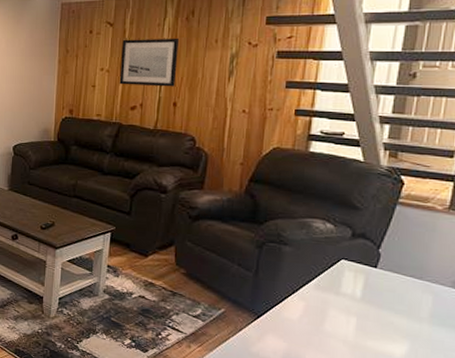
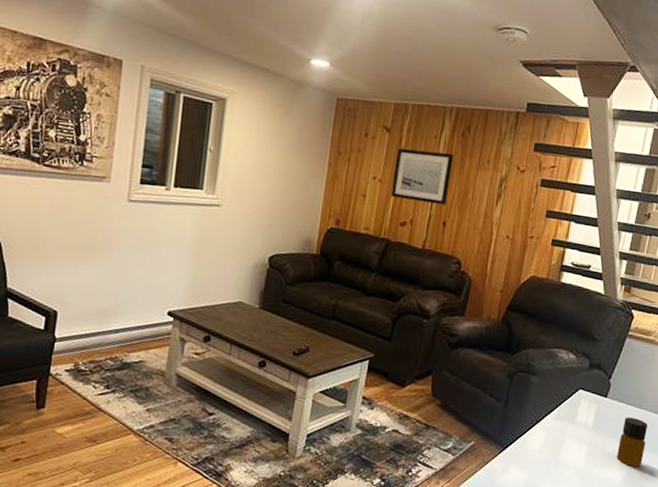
bottle: none [395,288,434,342] -> present [616,417,648,467]

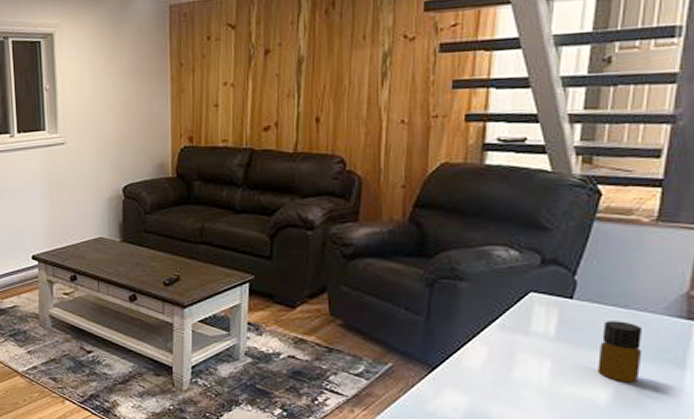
wall art: present [391,148,454,205] -> none [247,37,319,101]

